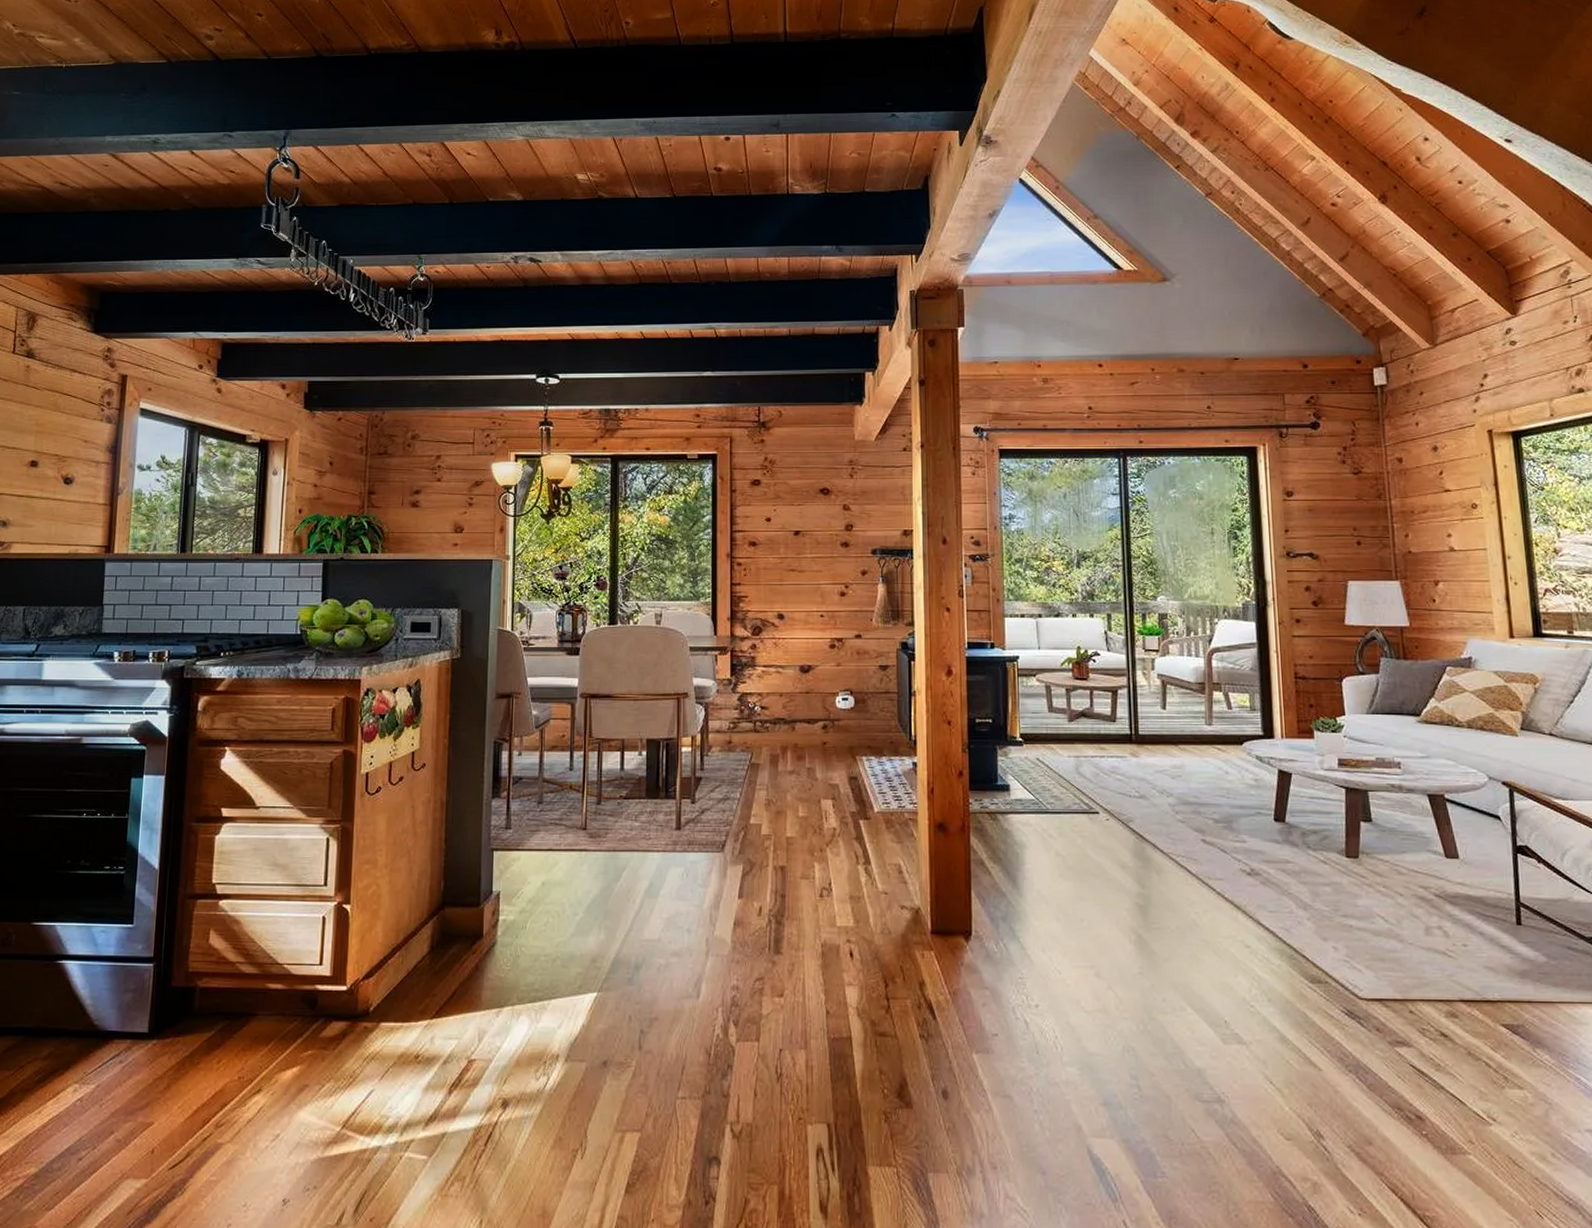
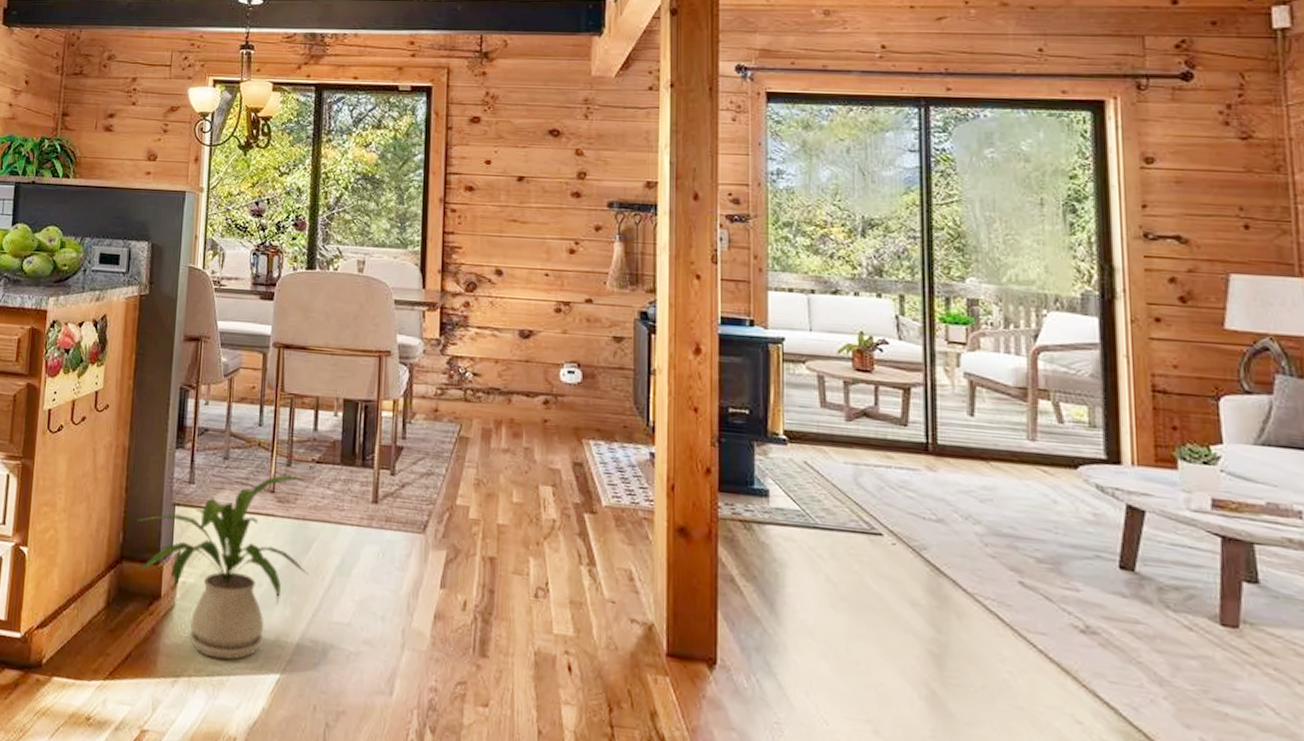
house plant: none [456,812,620,986] -> present [136,475,308,660]

